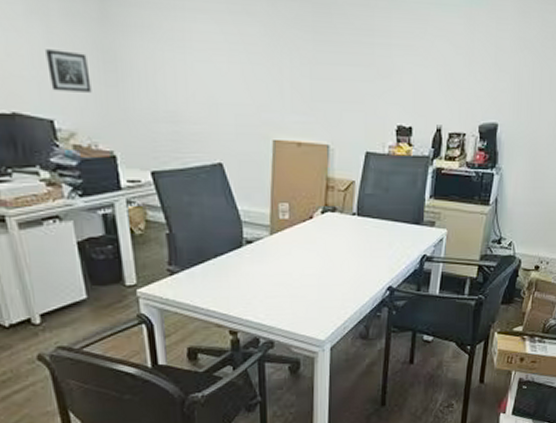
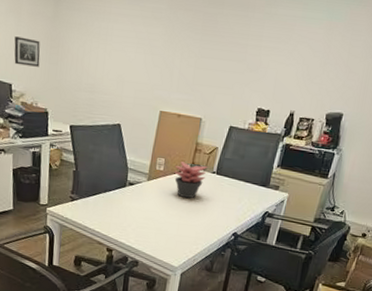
succulent plant: none [303,205,345,252] -> present [174,161,208,199]

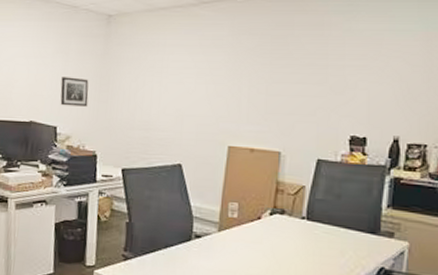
succulent plant: present [174,161,208,199] -> none [251,206,294,253]

